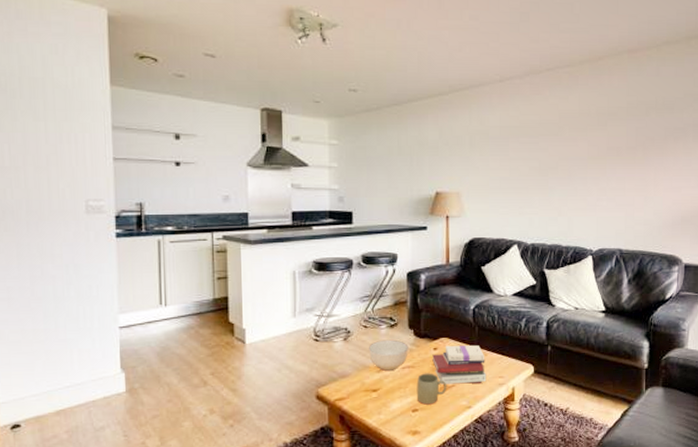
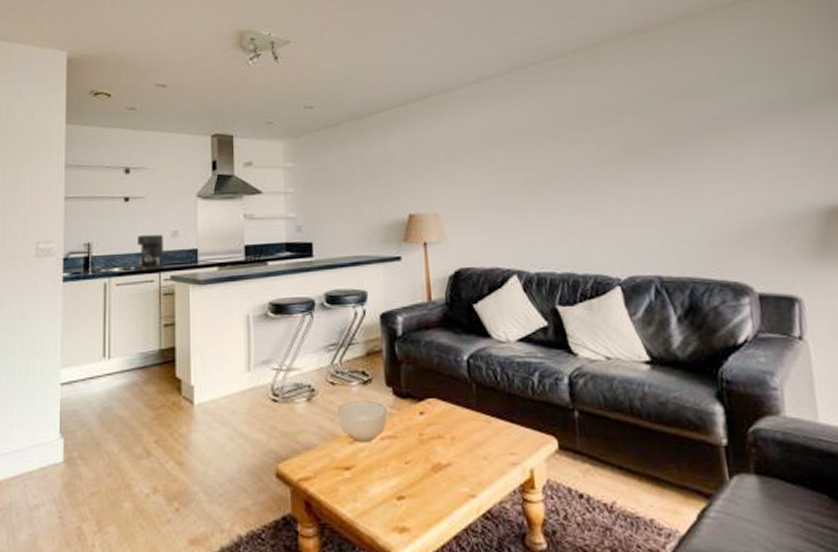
coffee maker: none [187,198,217,230] -> present [134,234,165,271]
mug: present [416,373,447,405] -> none [400,446,441,490]
books: present [432,345,487,385] -> none [418,408,494,463]

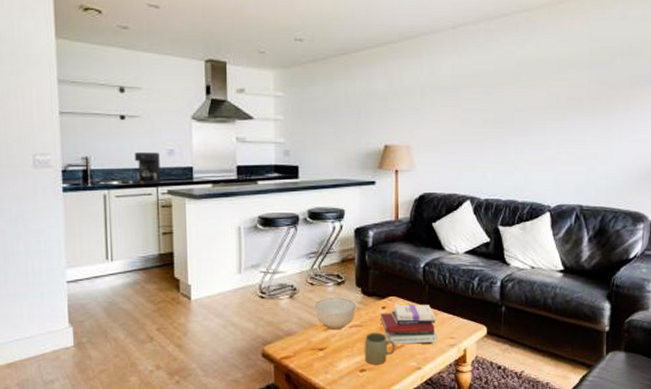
mug: none [400,446,441,490] -> present [364,332,396,365]
books: none [418,408,494,463] -> present [381,304,437,345]

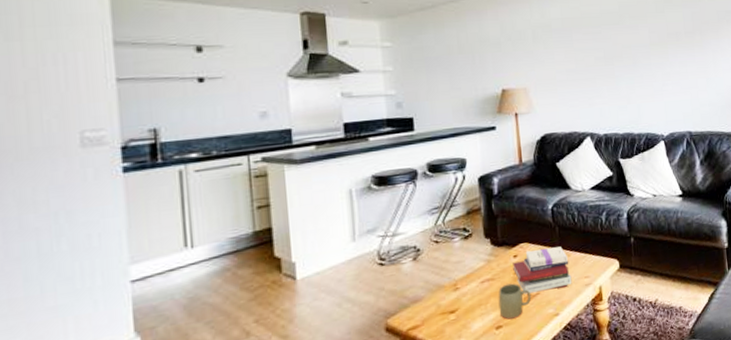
coffee maker: present [132,152,162,185] -> none [216,116,254,156]
bowl: present [316,297,356,329] -> none [442,252,487,289]

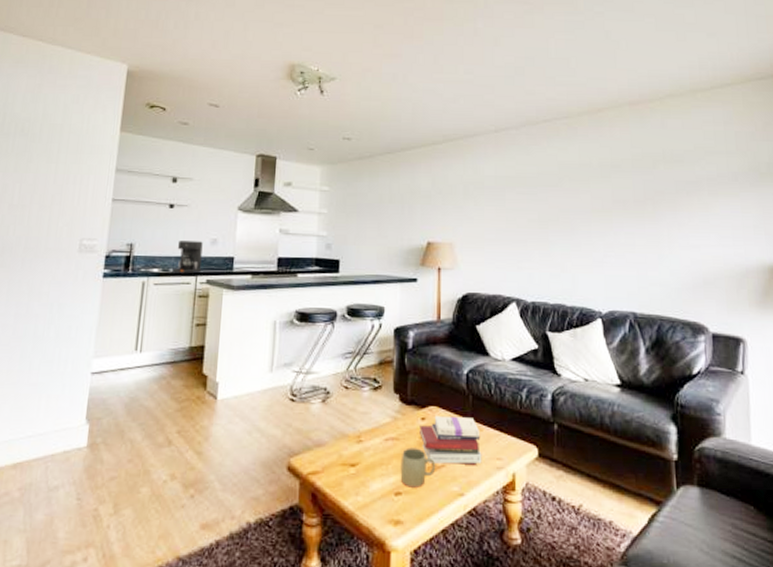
coffee maker: none [216,116,254,156] -> present [172,241,203,274]

